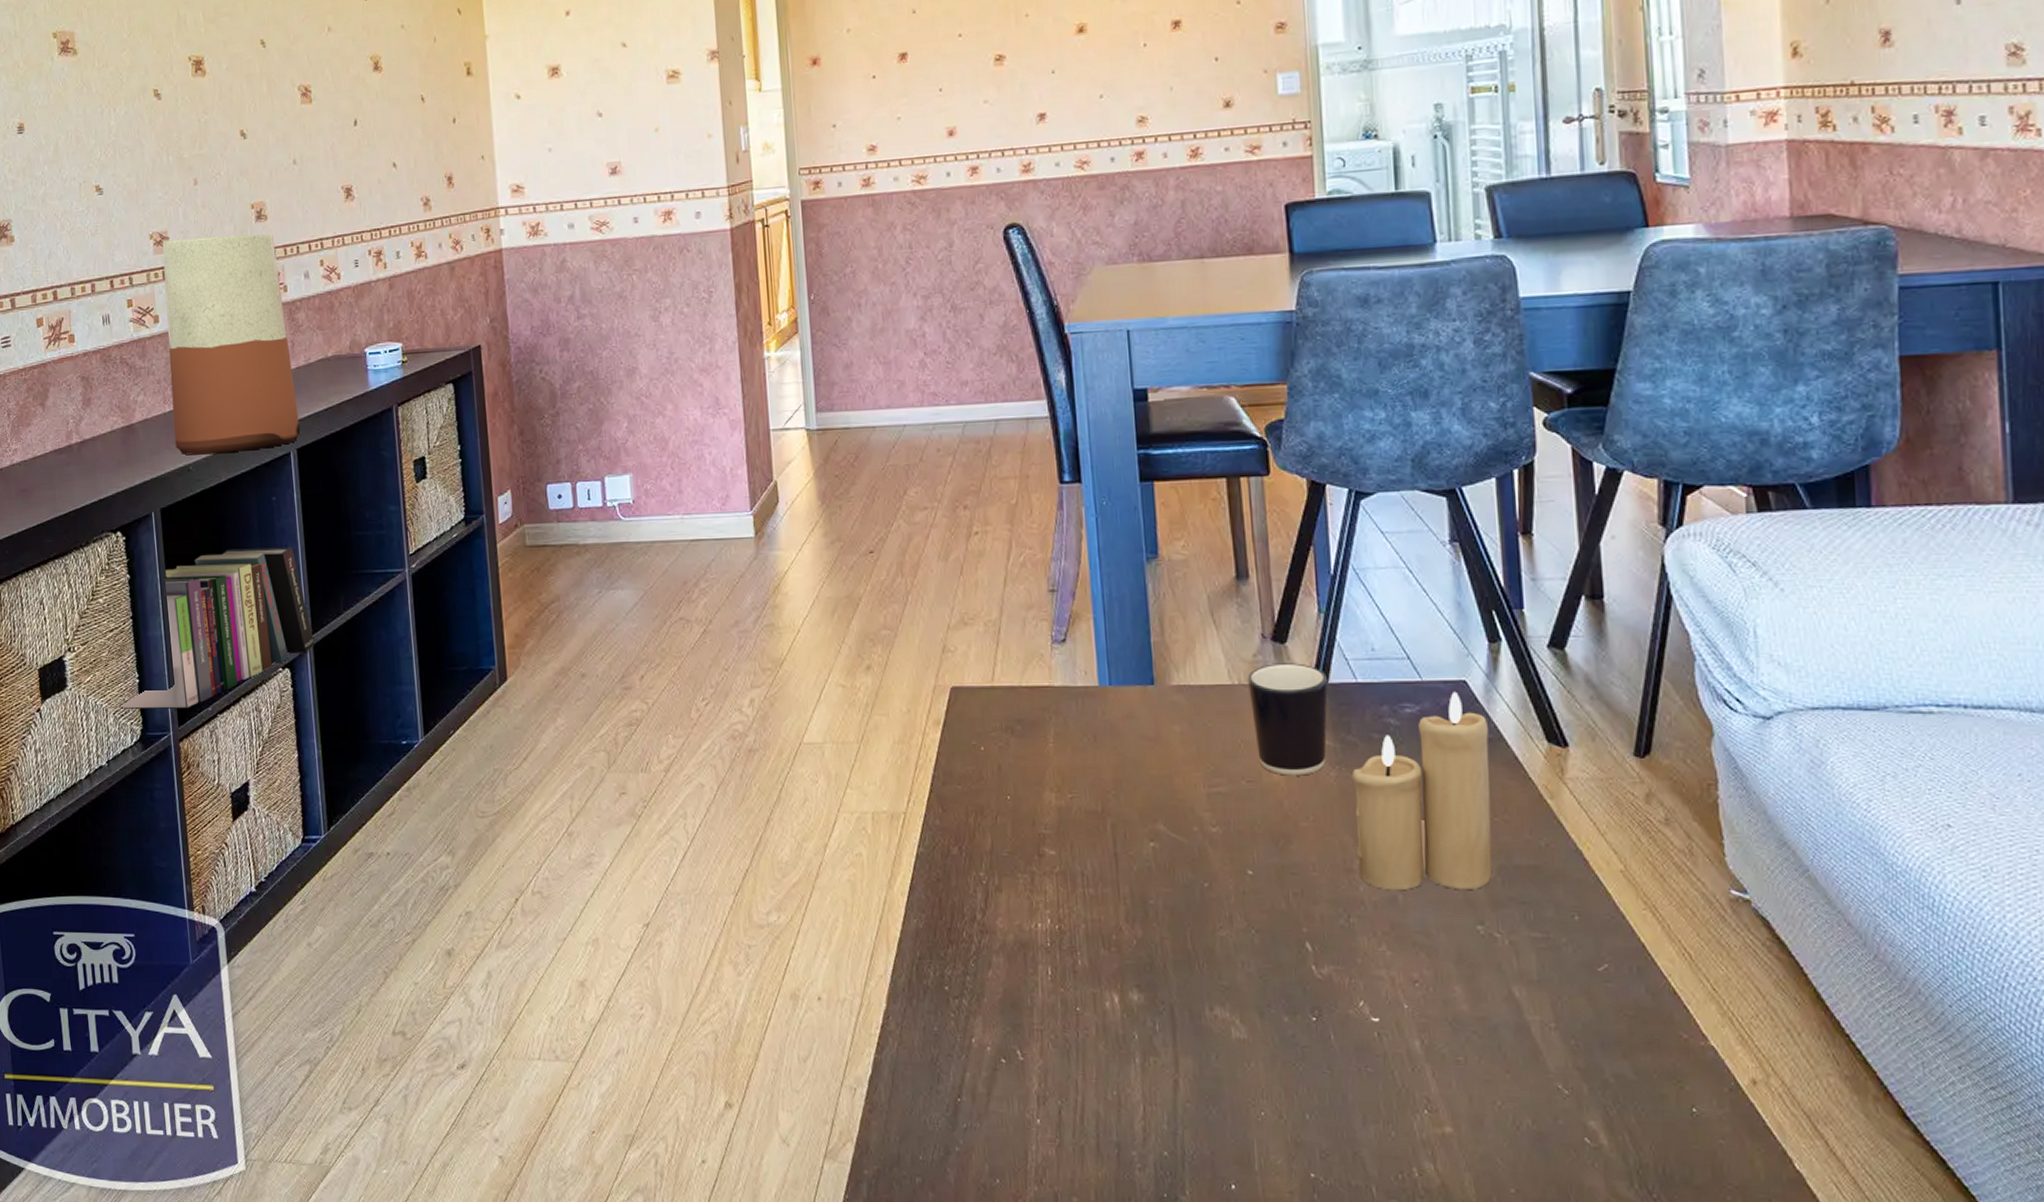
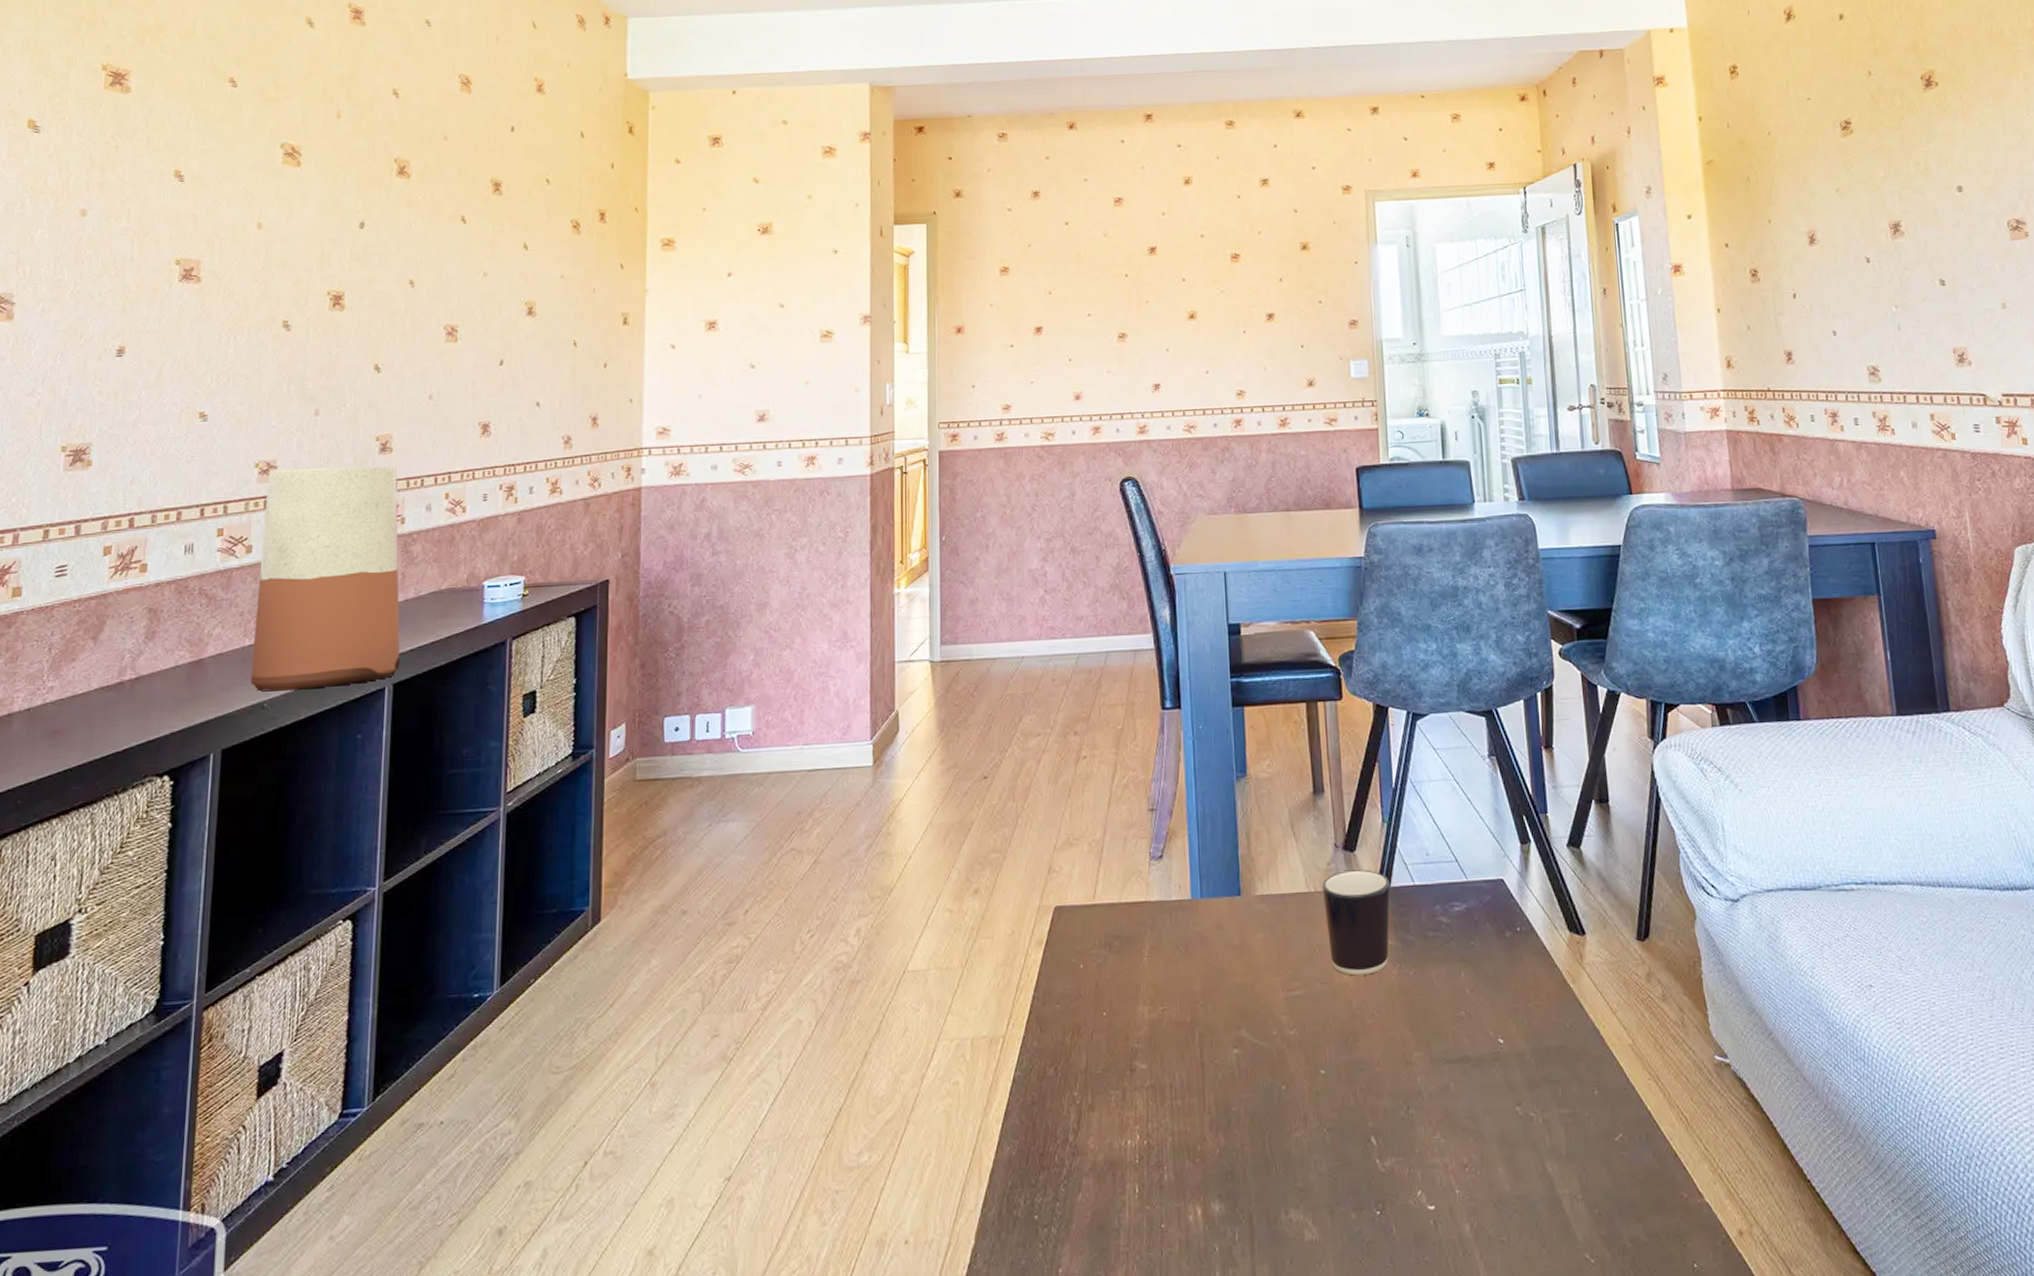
books: present [121,547,315,709] -> none [135,787,385,977]
candle: present [1352,691,1493,891] -> none [1411,889,1528,1080]

